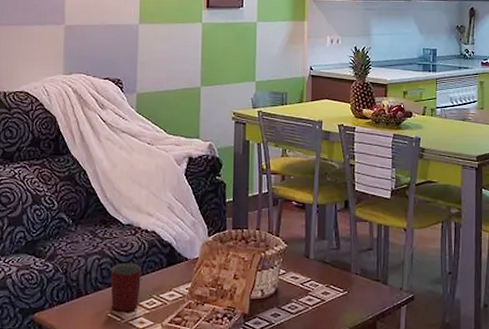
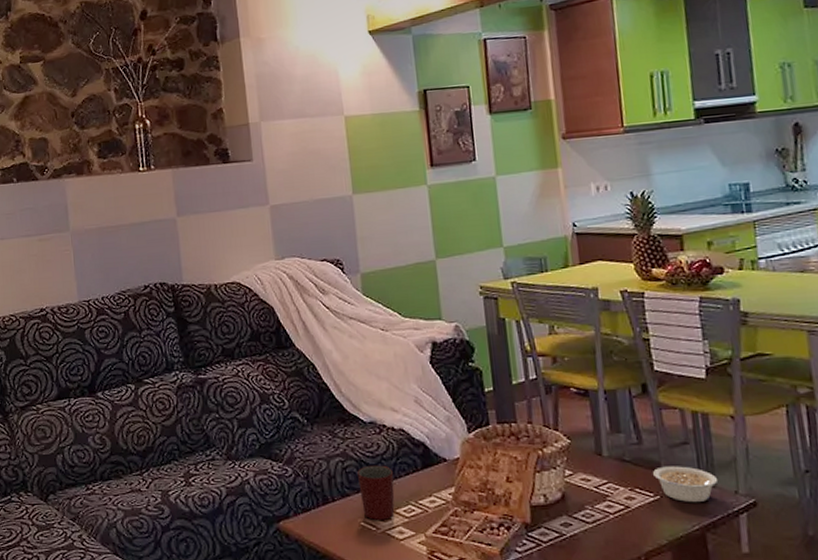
legume: none [344,267,390,296] -> present [652,466,718,502]

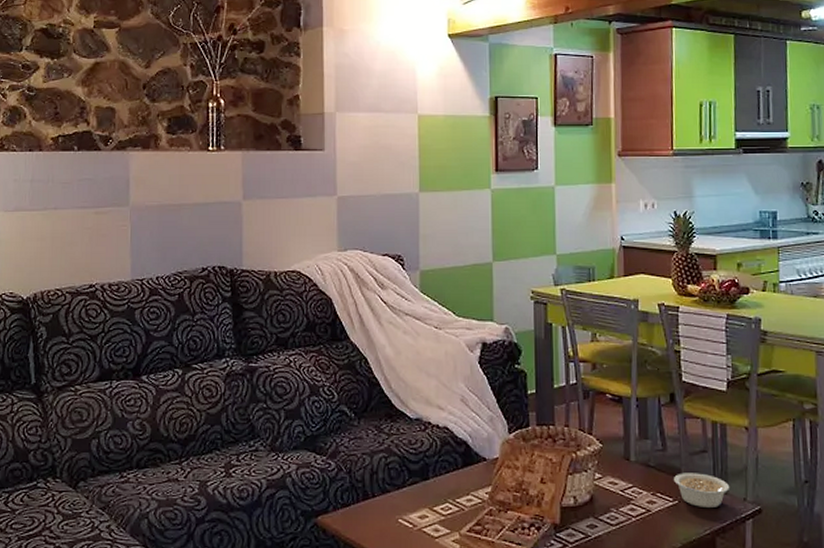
mug: present [357,465,395,520] -> none [400,462,434,517]

